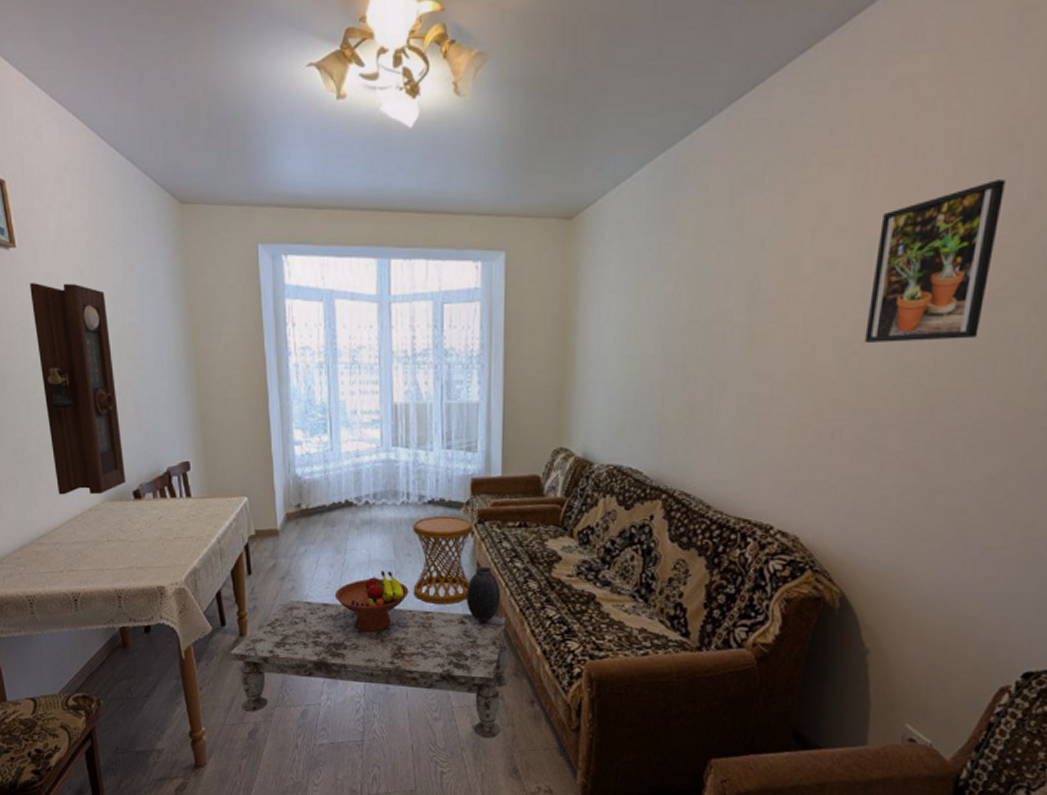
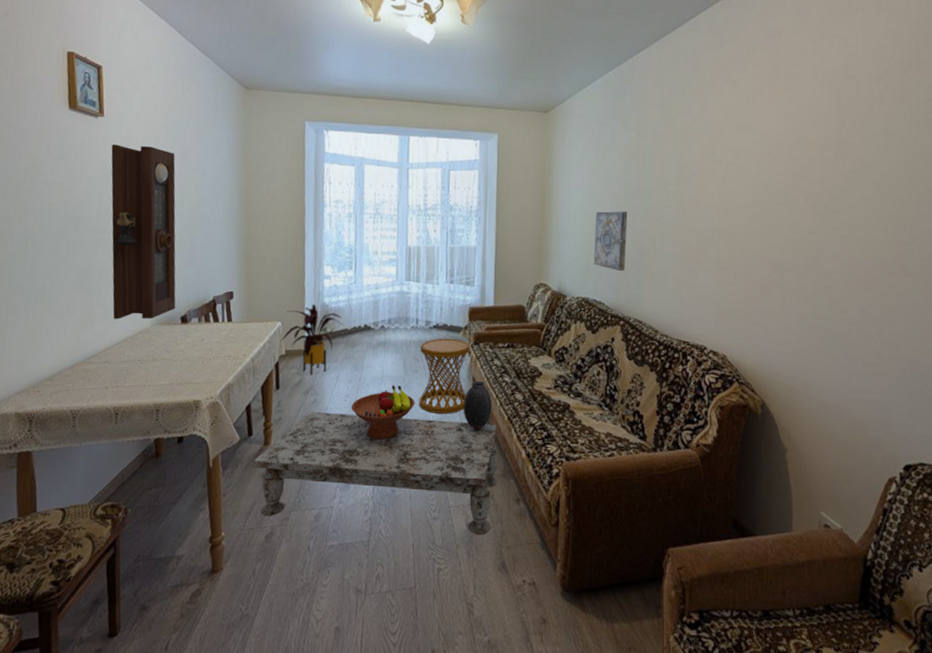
house plant: none [248,476,318,559] -> present [280,304,342,375]
wall art: none [629,351,677,430] -> present [593,211,628,271]
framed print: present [864,180,1006,342] -> none [763,98,848,208]

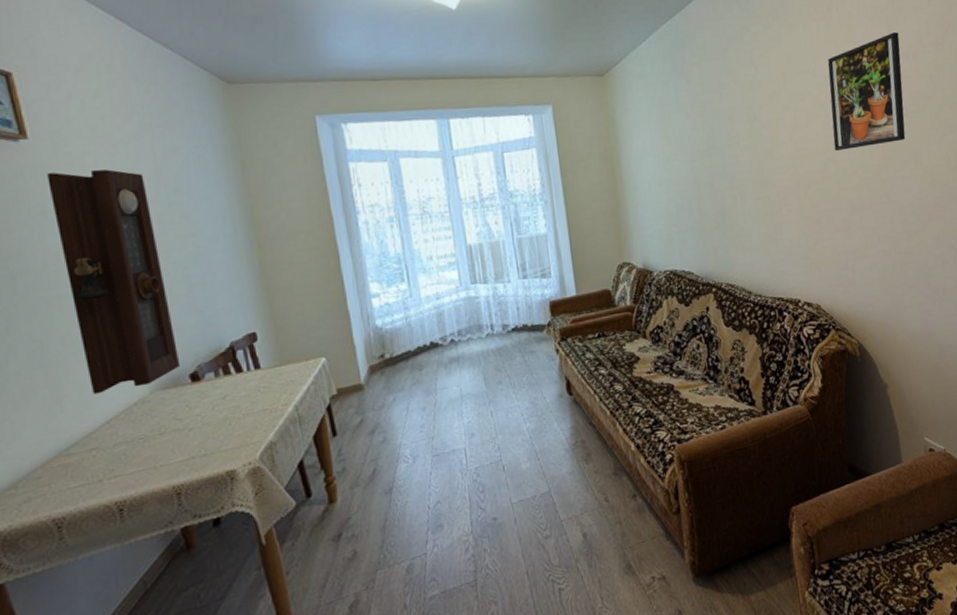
coffee table: present [253,411,498,535] -> none [318,421,611,584]
house plant: present [280,304,342,375] -> none [328,329,402,412]
fruit bowl: present [351,385,415,440] -> none [429,402,505,468]
side table: present [419,338,470,415] -> none [500,338,562,425]
vase: present [464,380,492,430] -> none [559,378,592,433]
wall art: present [593,211,628,271] -> none [671,172,710,237]
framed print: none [763,98,848,208] -> present [827,32,906,151]

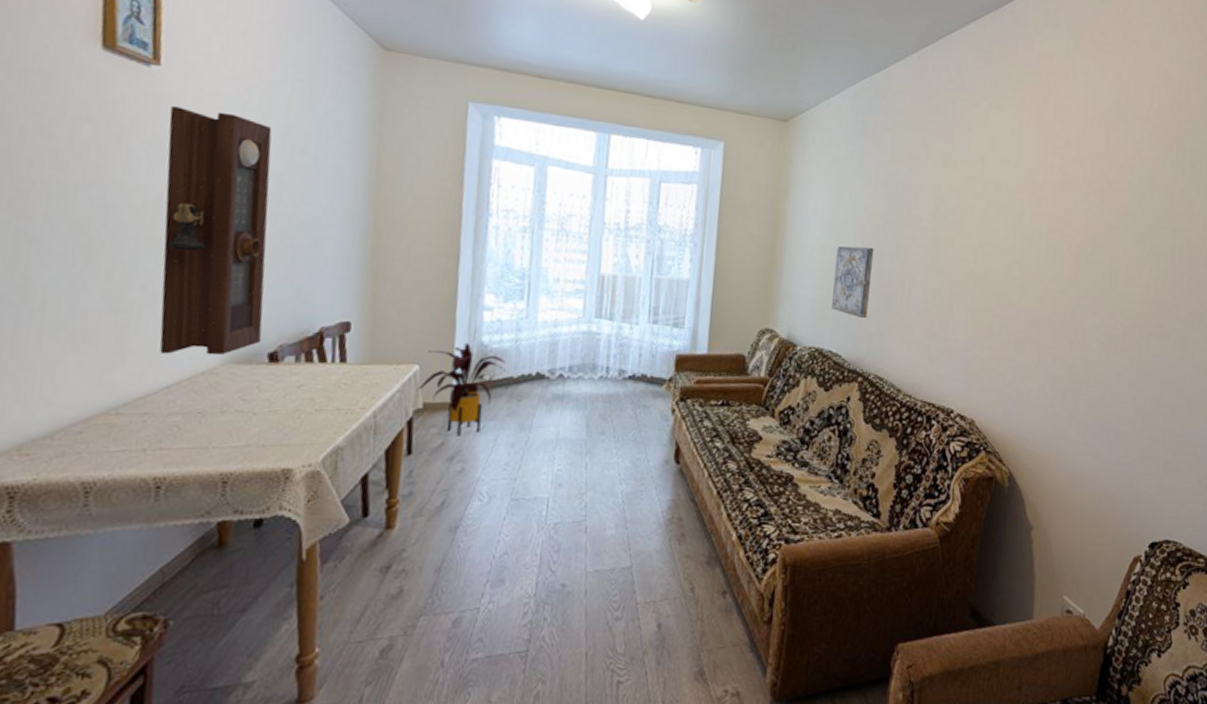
house plant: none [328,329,402,412] -> present [416,343,506,436]
wall art: none [671,172,710,237] -> present [831,245,874,318]
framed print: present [827,32,906,151] -> none [1023,138,1117,258]

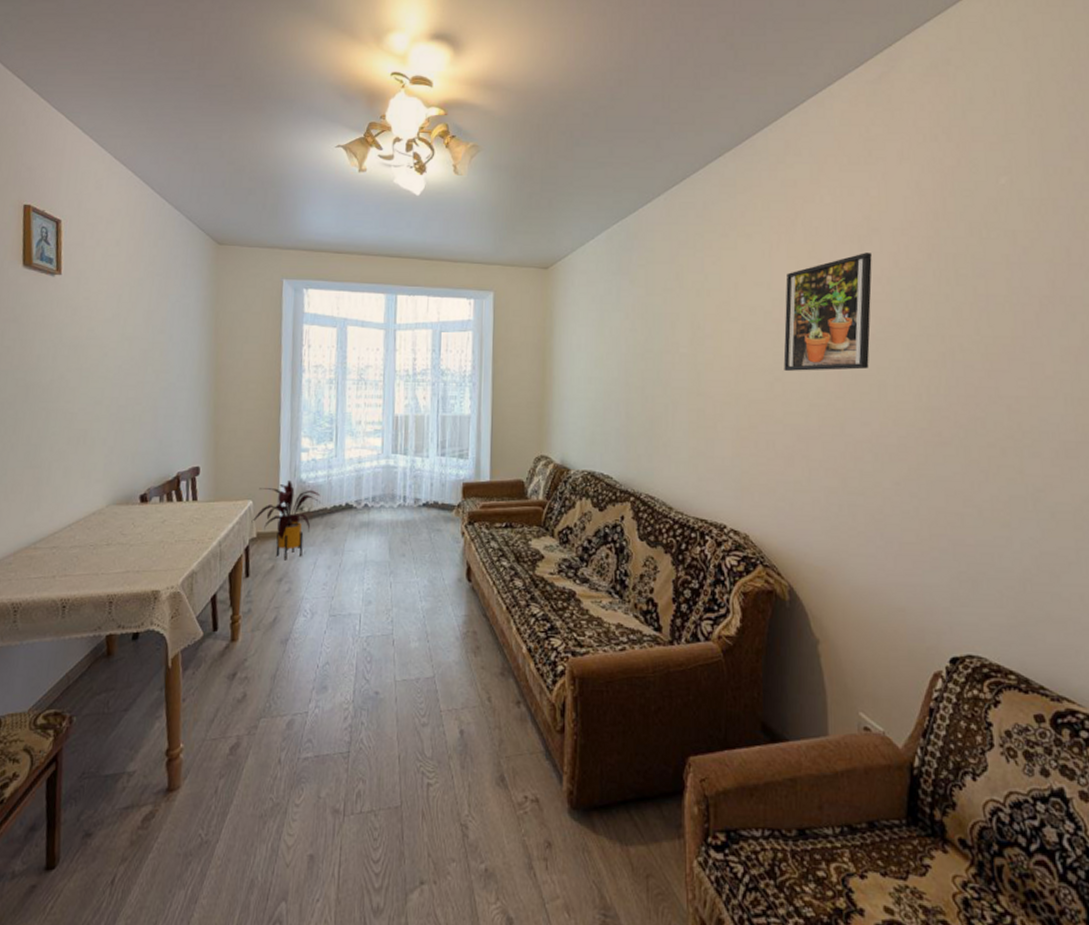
pendulum clock: present [159,106,272,356] -> none [63,305,139,499]
wall art: present [831,245,874,318] -> none [599,375,636,441]
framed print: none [1023,138,1117,258] -> present [783,253,872,371]

